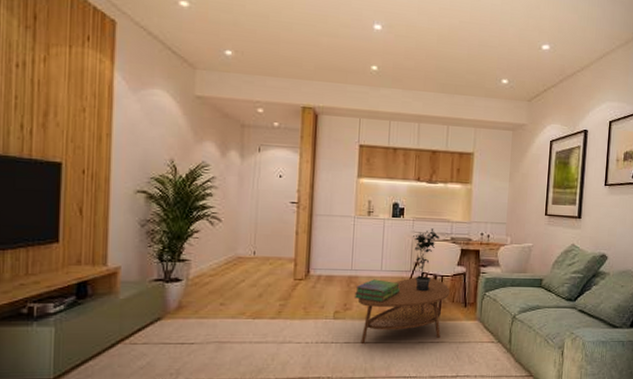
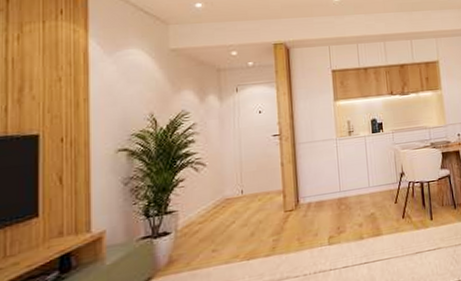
stack of books: present [354,279,400,303] -> none [345,195,390,220]
coffee table: present [359,277,450,345] -> none [351,185,438,266]
potted plant: present [413,228,439,292] -> none [395,137,419,201]

